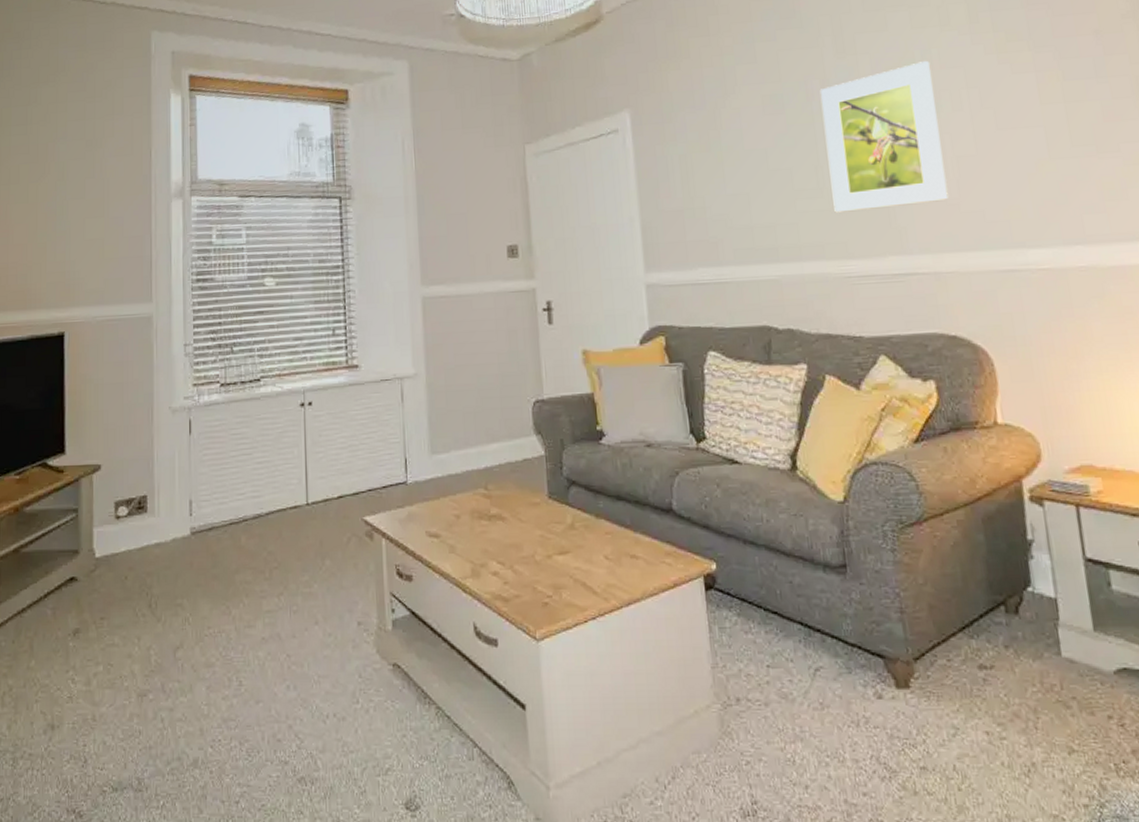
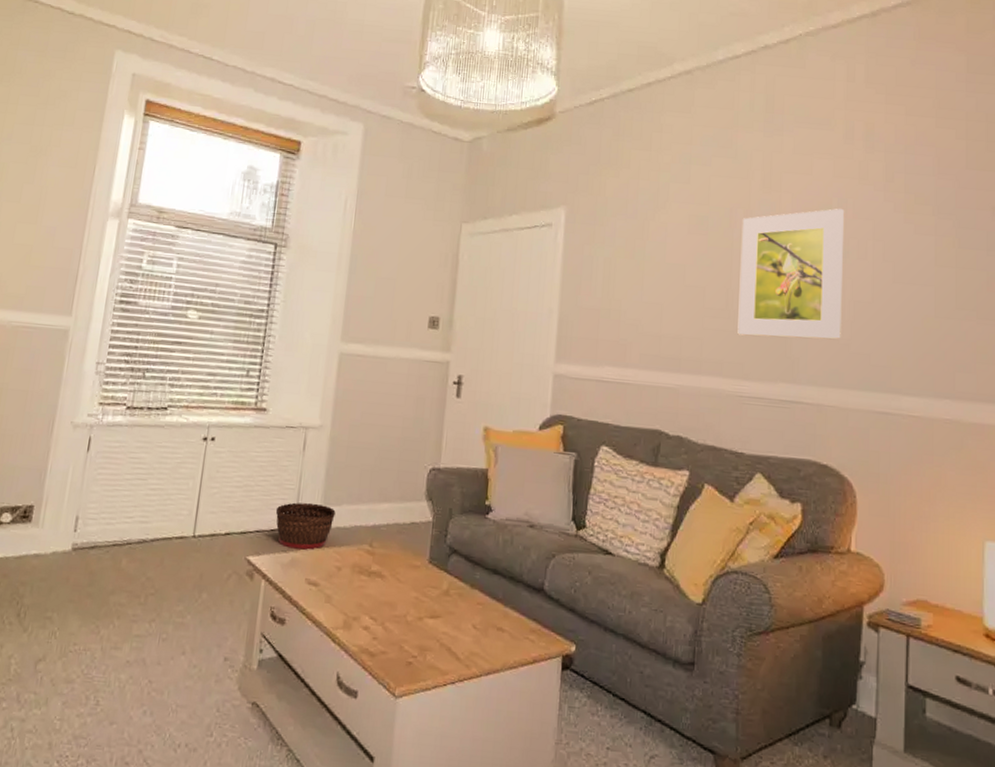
basket: none [384,453,445,503] -> present [275,502,336,550]

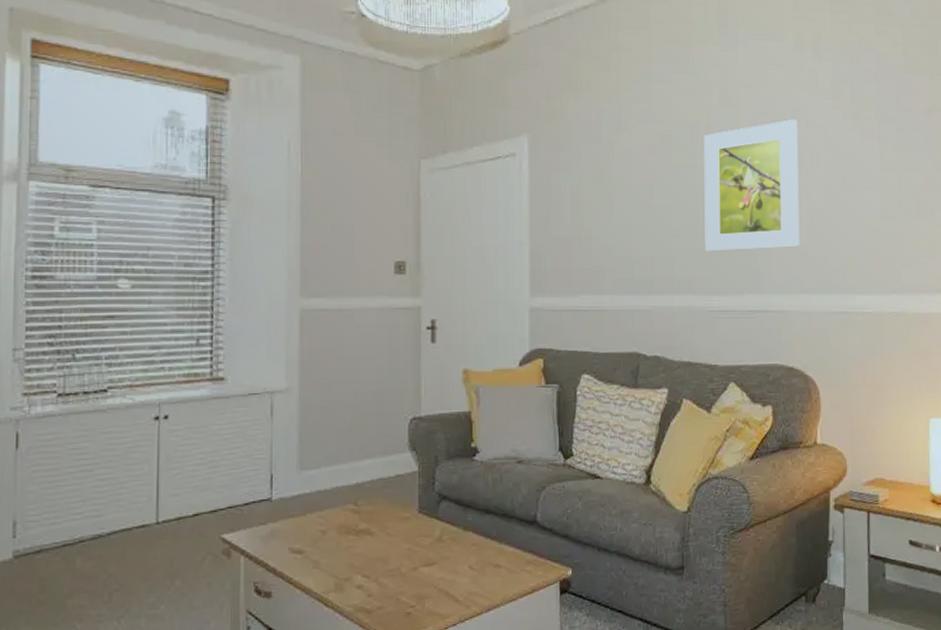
basket: present [275,502,336,550] -> none [247,469,314,520]

